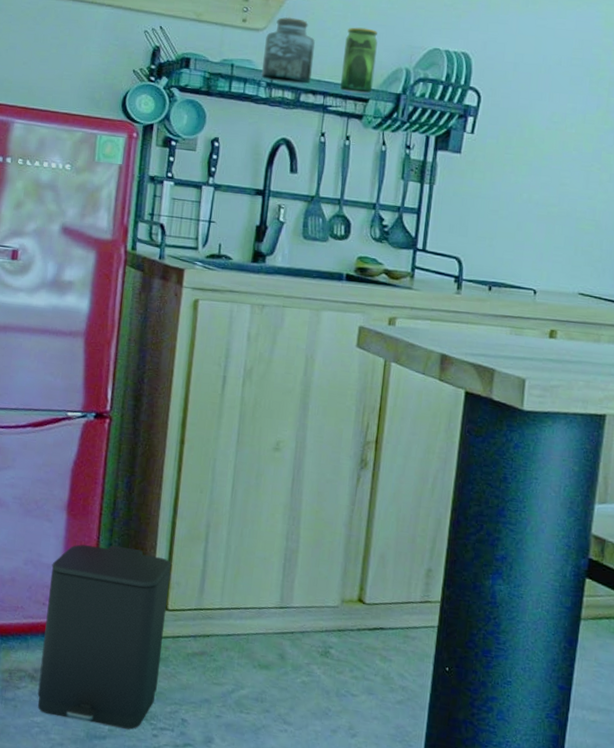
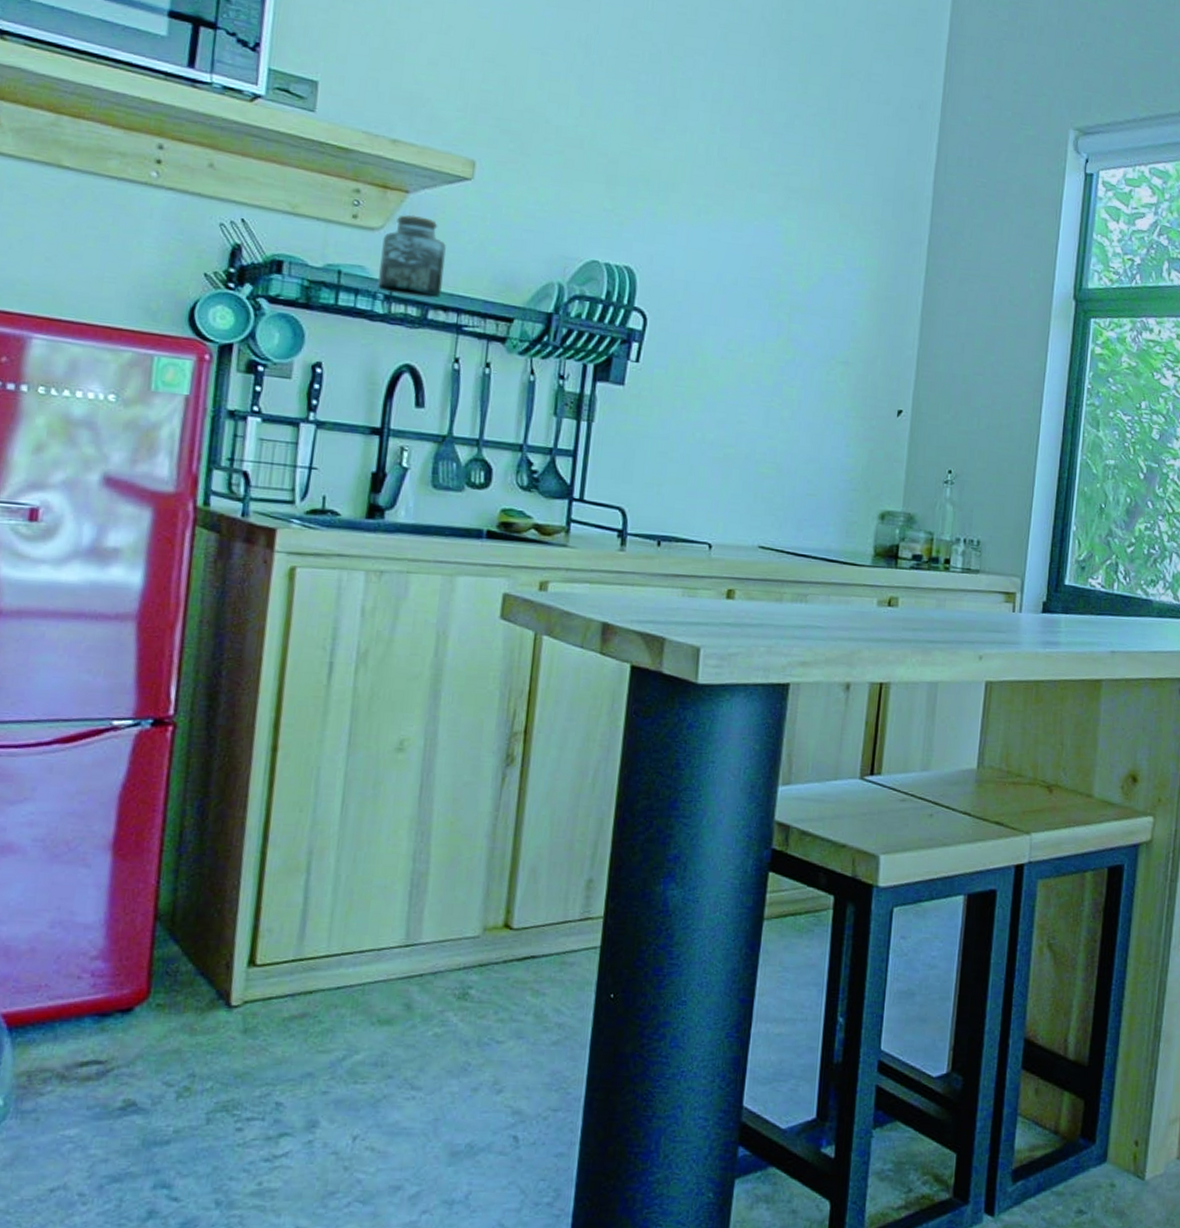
pedal bin: present [37,544,172,729] -> none [70,889,261,1127]
jar: present [339,27,378,94] -> none [477,231,524,312]

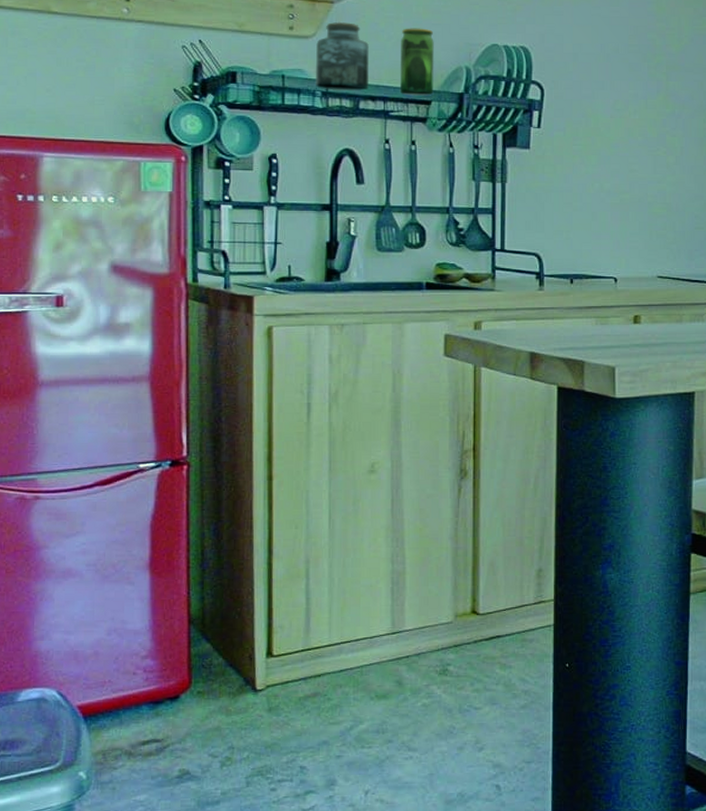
jar: none [477,231,524,312] -> present [399,28,434,96]

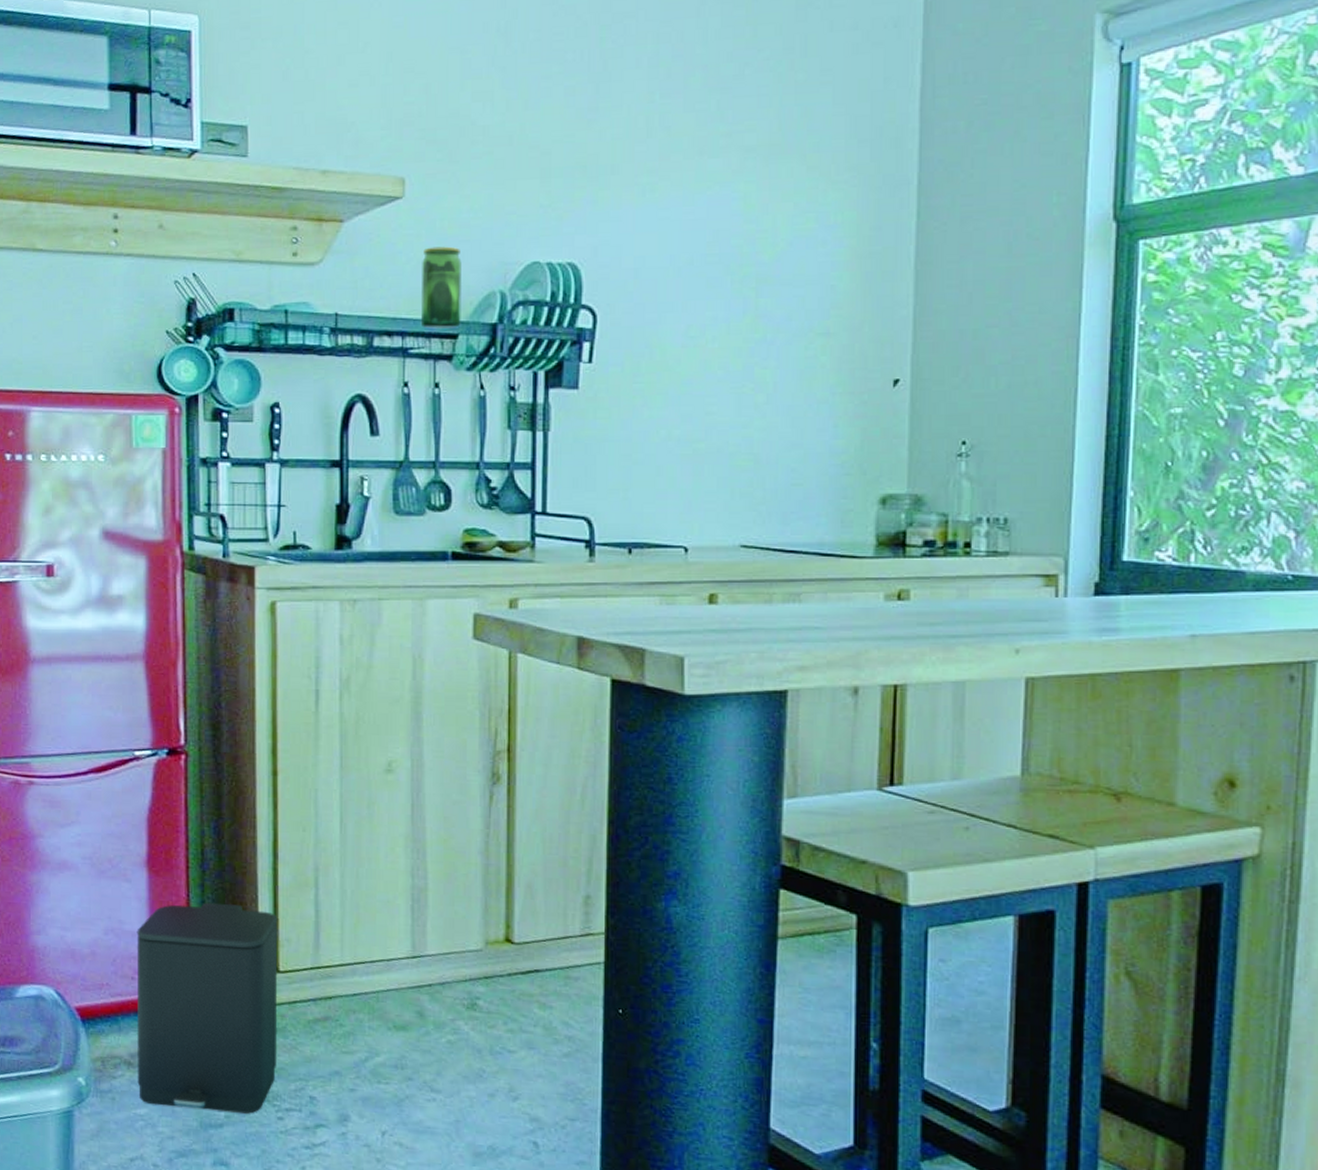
pedal bin: none [137,598,272,789] -> present [136,902,278,1114]
jar: present [316,21,370,92] -> none [323,243,386,327]

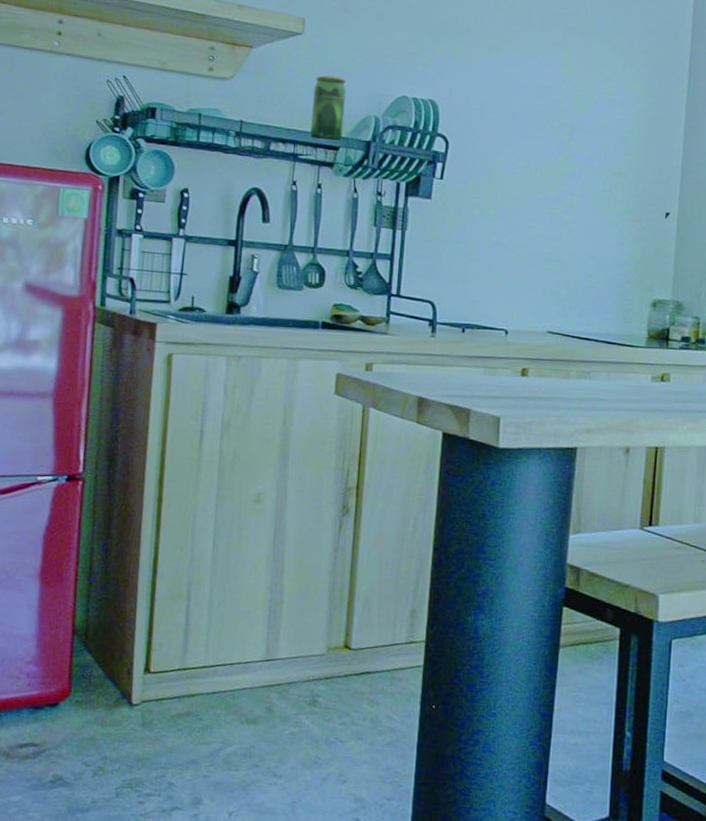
pedal bin: present [136,902,278,1114] -> none [14,610,153,799]

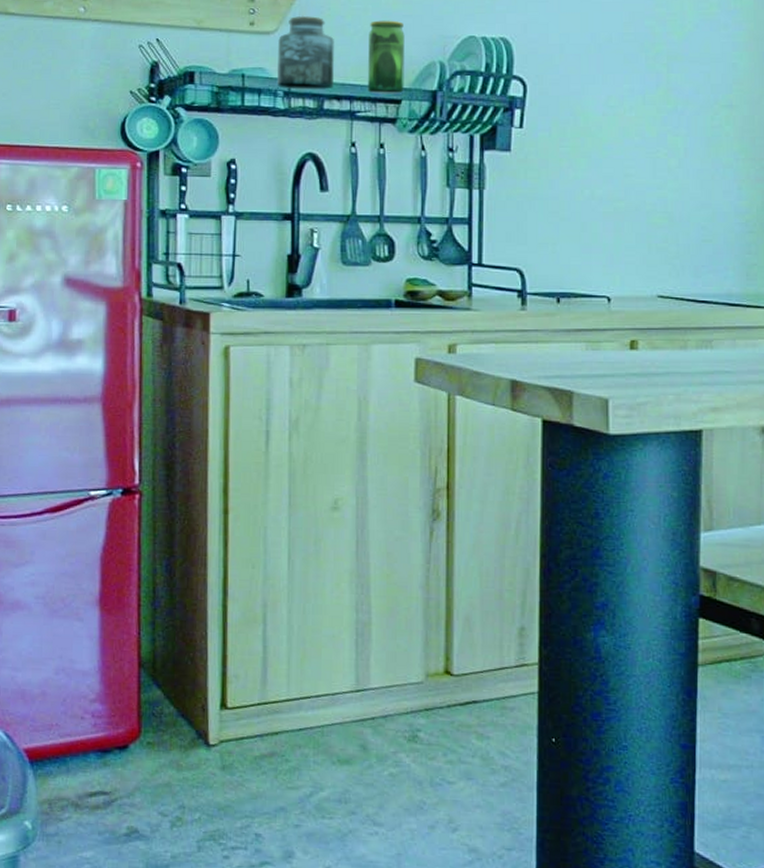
jar: none [230,65,284,133] -> present [277,15,335,91]

